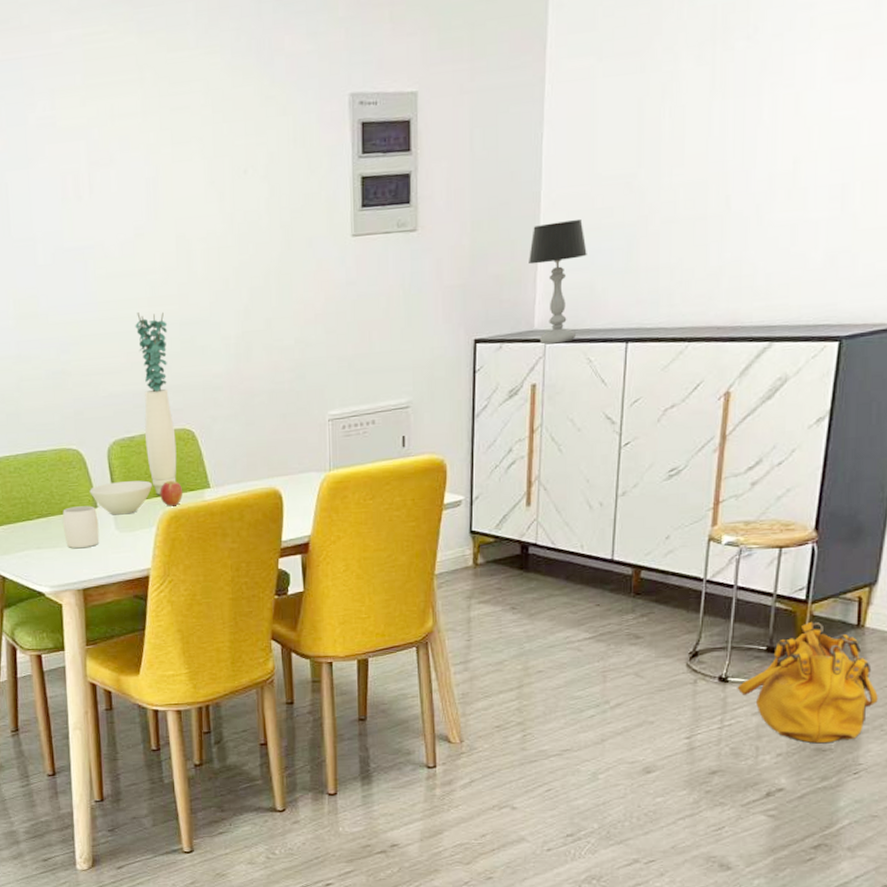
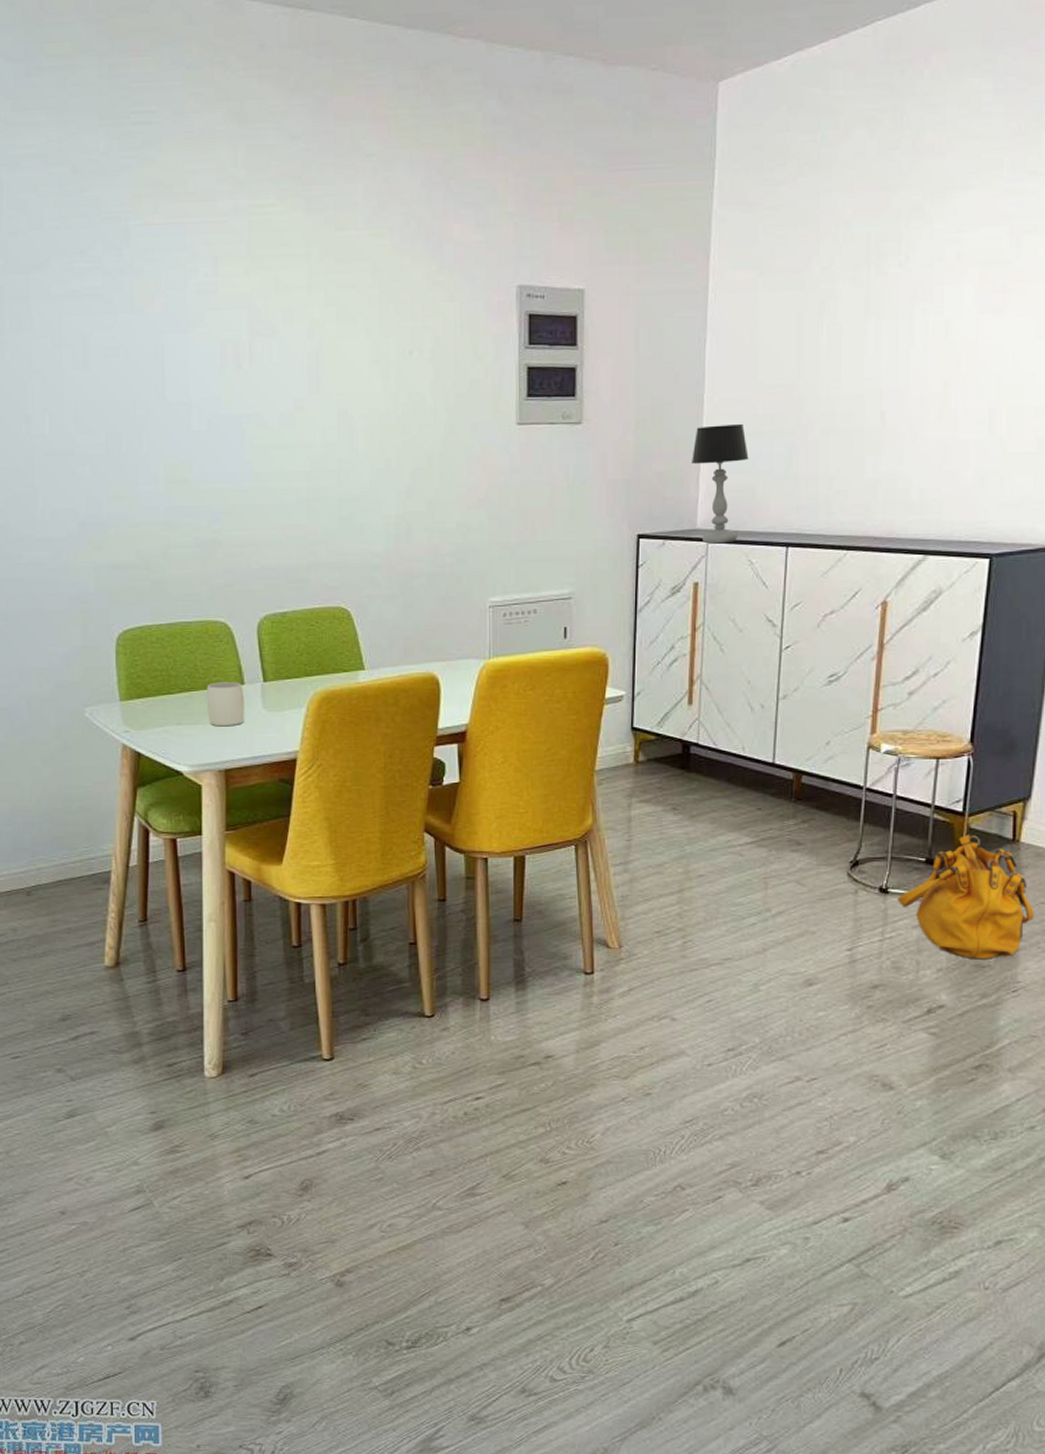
bowl: present [89,480,153,515] -> none [236,658,305,693]
vase: present [135,311,177,495] -> none [292,486,331,674]
fruit: present [160,481,183,507] -> none [311,660,336,687]

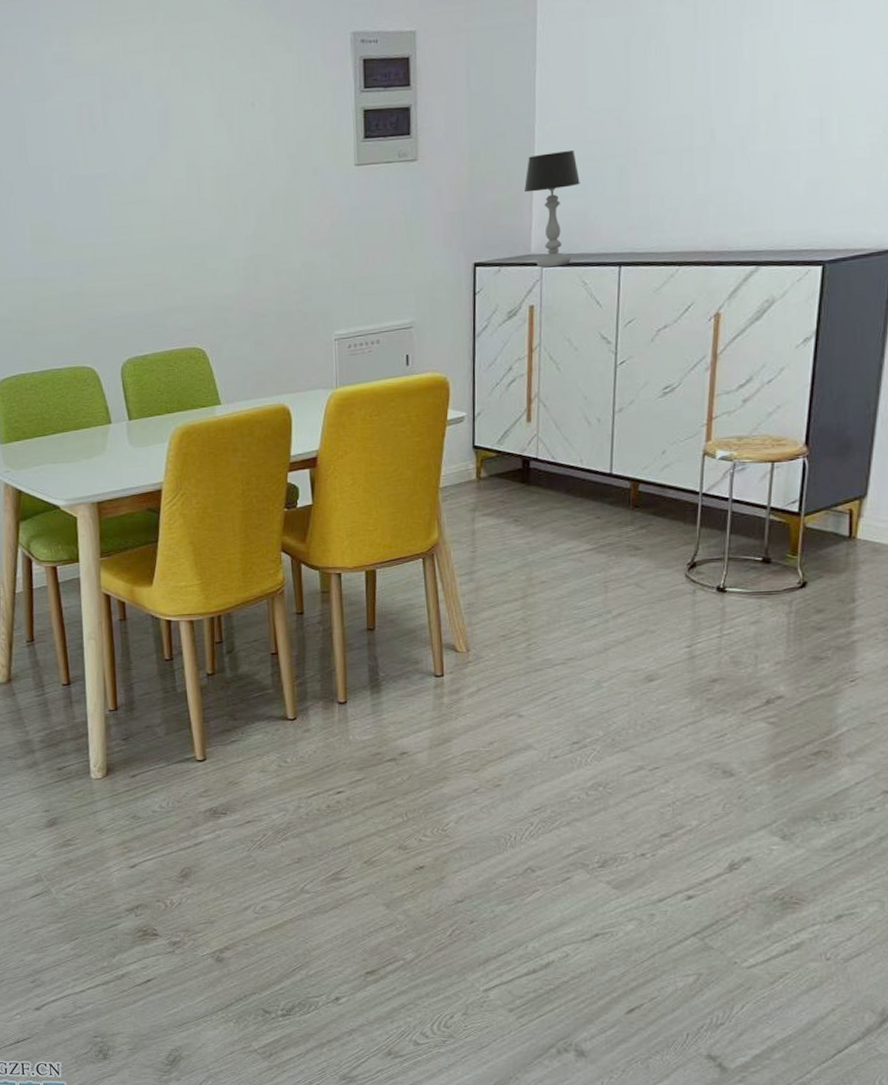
mug: present [206,682,245,727] -> none [77,421,113,463]
handbag: present [897,834,1034,960] -> none [735,533,871,652]

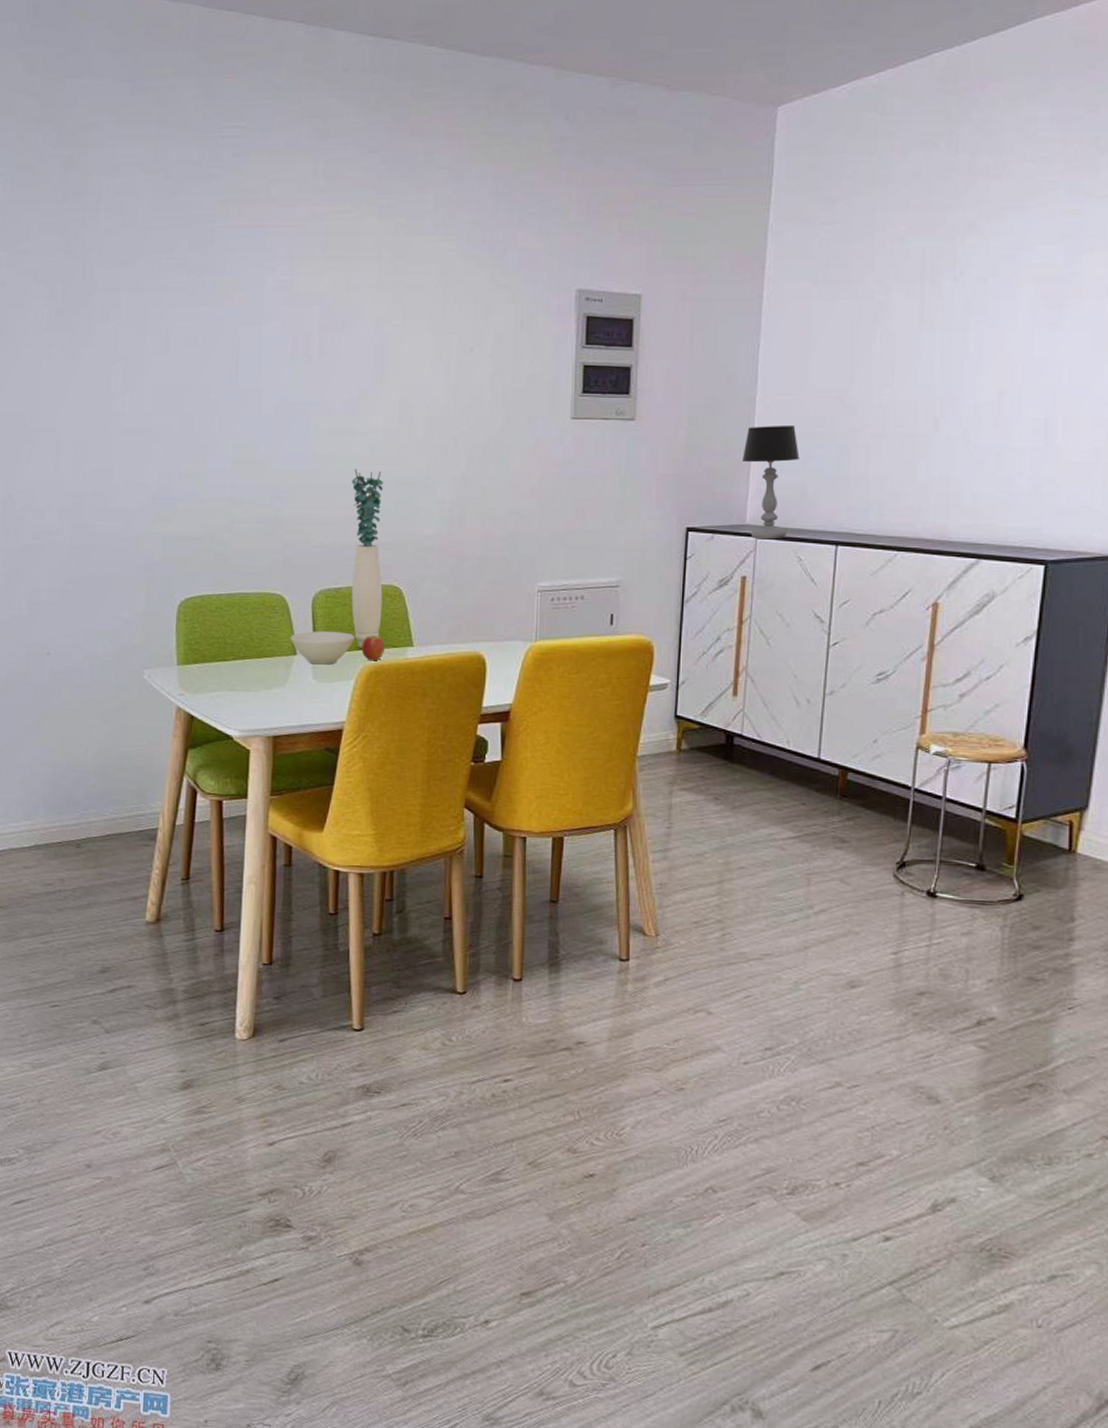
bowl: none [103,397,165,431] -> present [290,631,355,665]
vase: none [147,236,189,411] -> present [351,469,383,648]
fruit: none [172,398,195,423] -> present [361,635,386,661]

